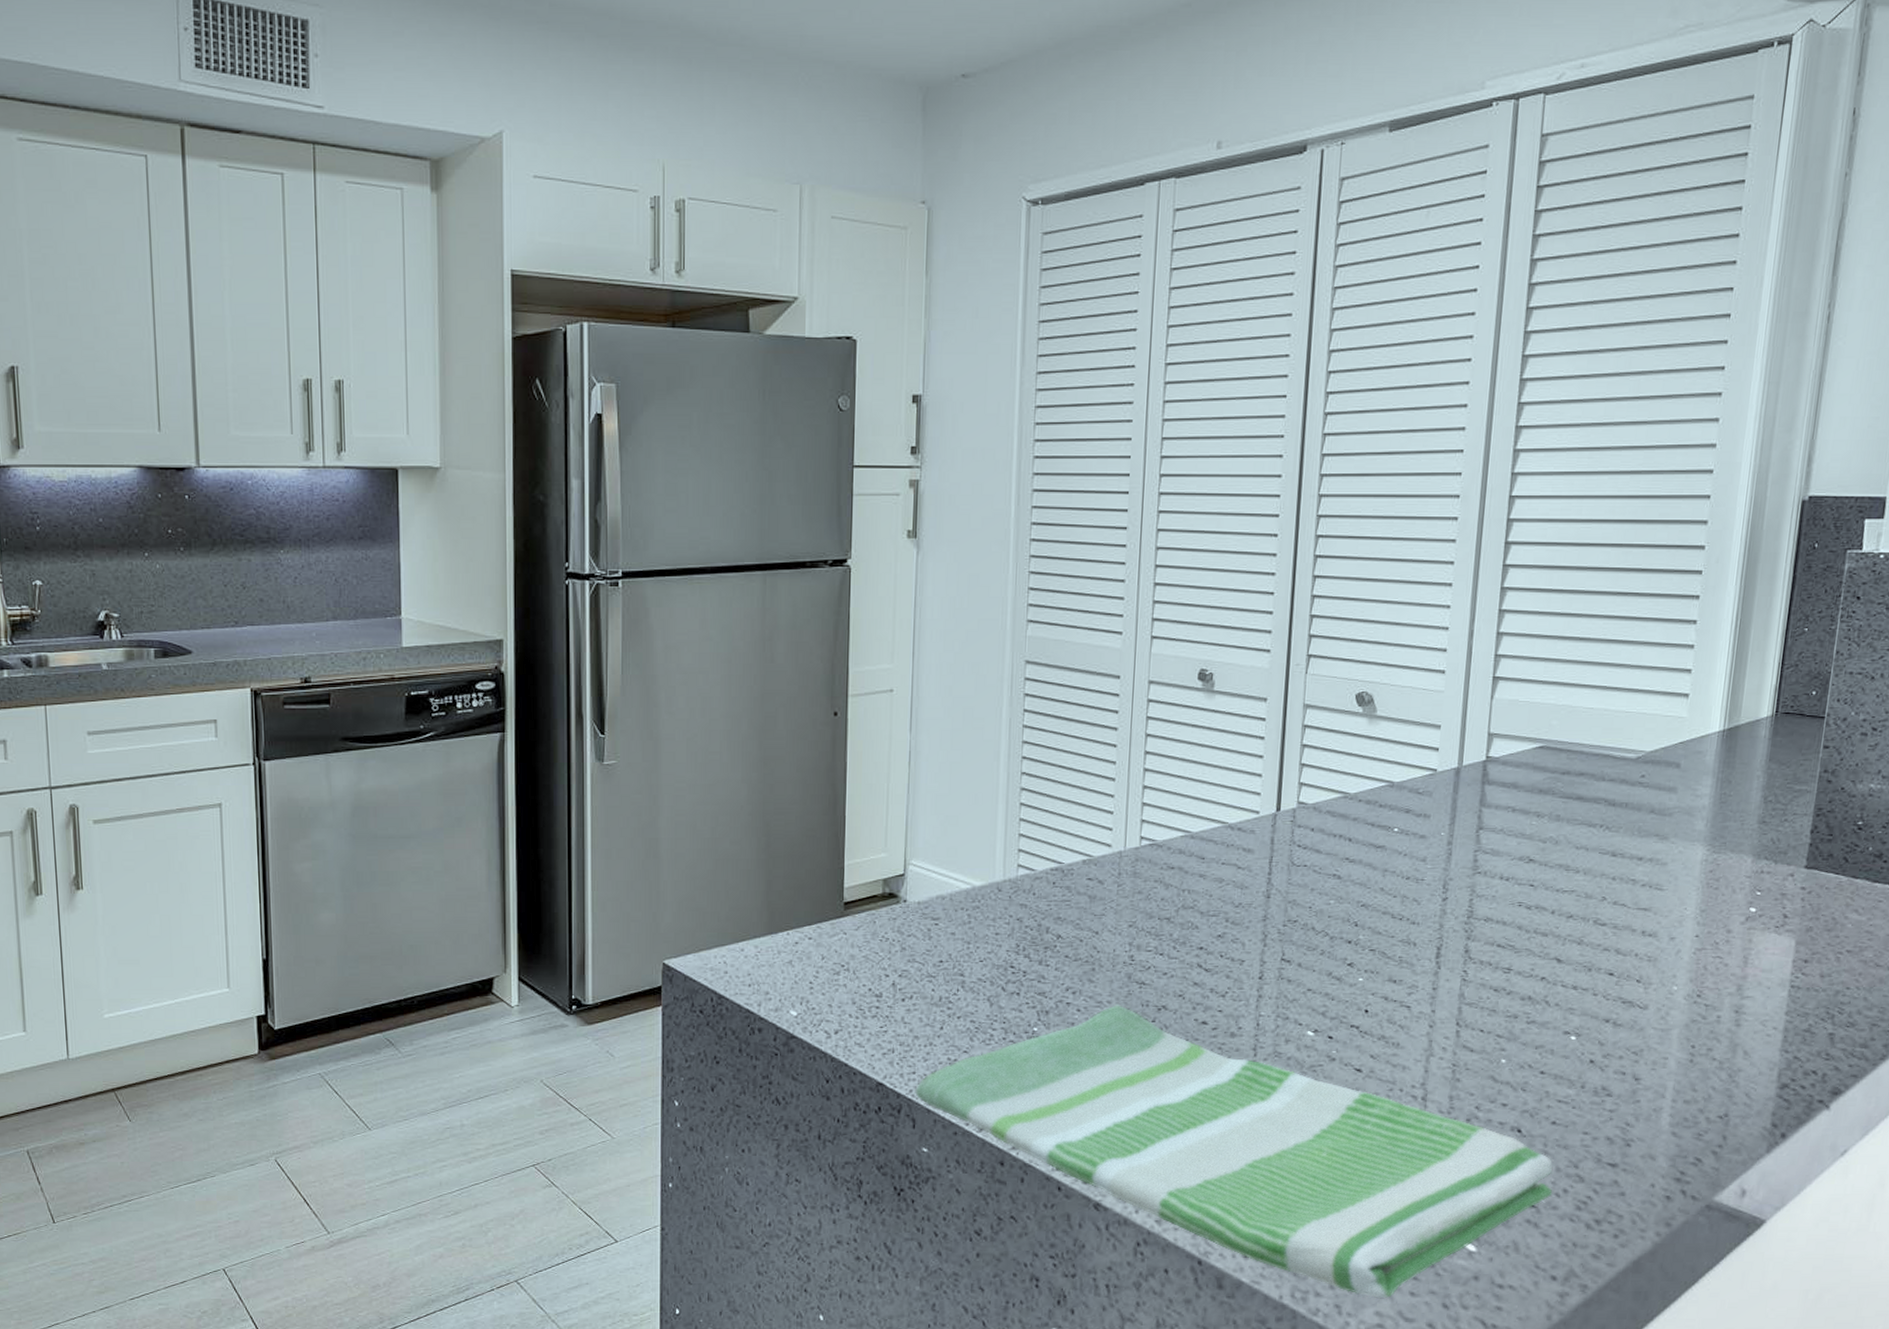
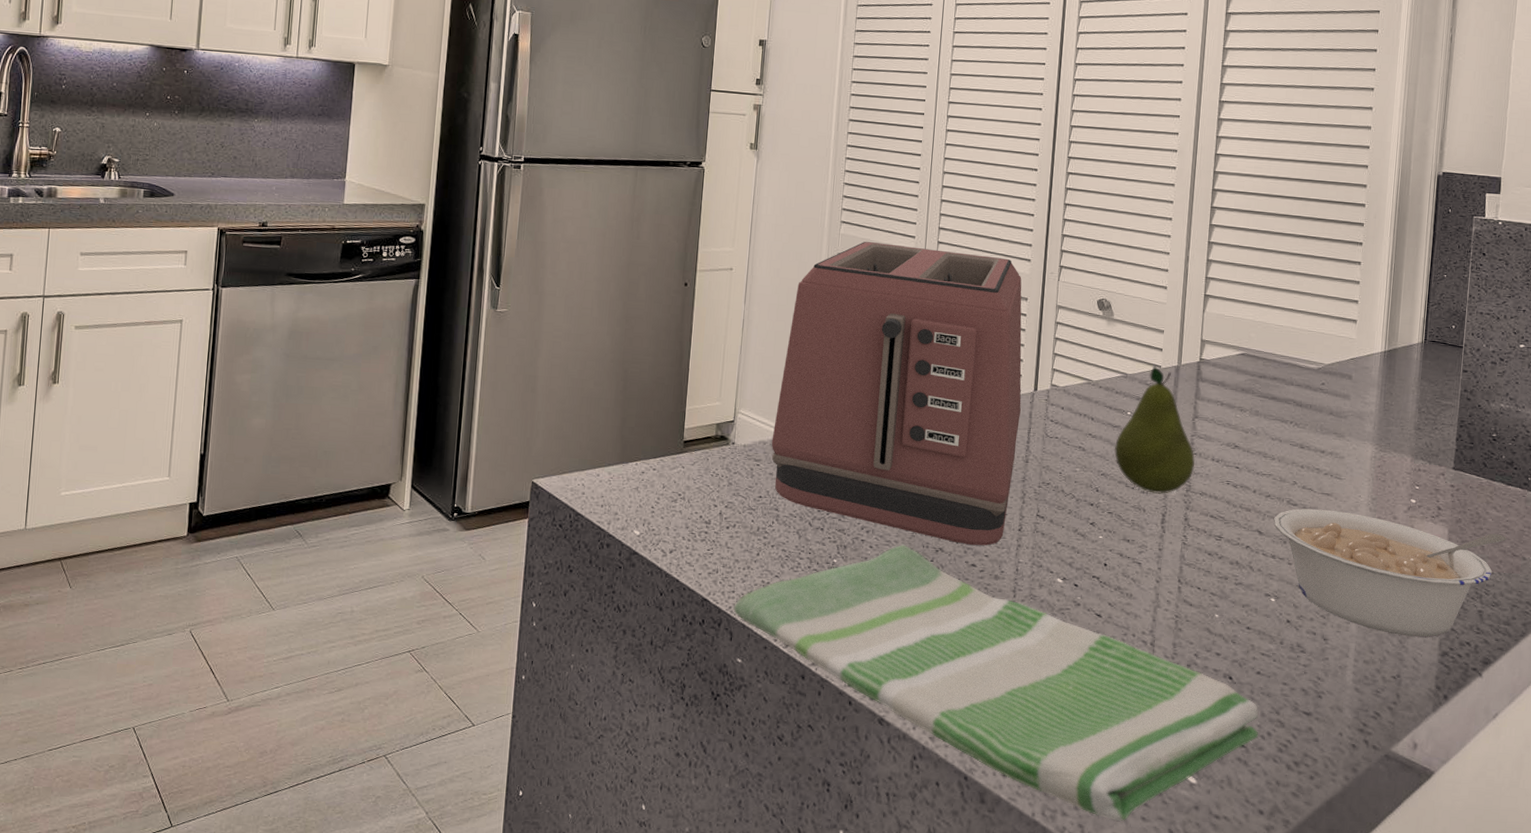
toaster: none [951,642,1261,1000] -> present [771,241,1022,546]
fruit: none [1377,770,1479,923] -> present [1114,366,1195,494]
legume: none [1576,927,1869,1069] -> present [1274,508,1507,638]

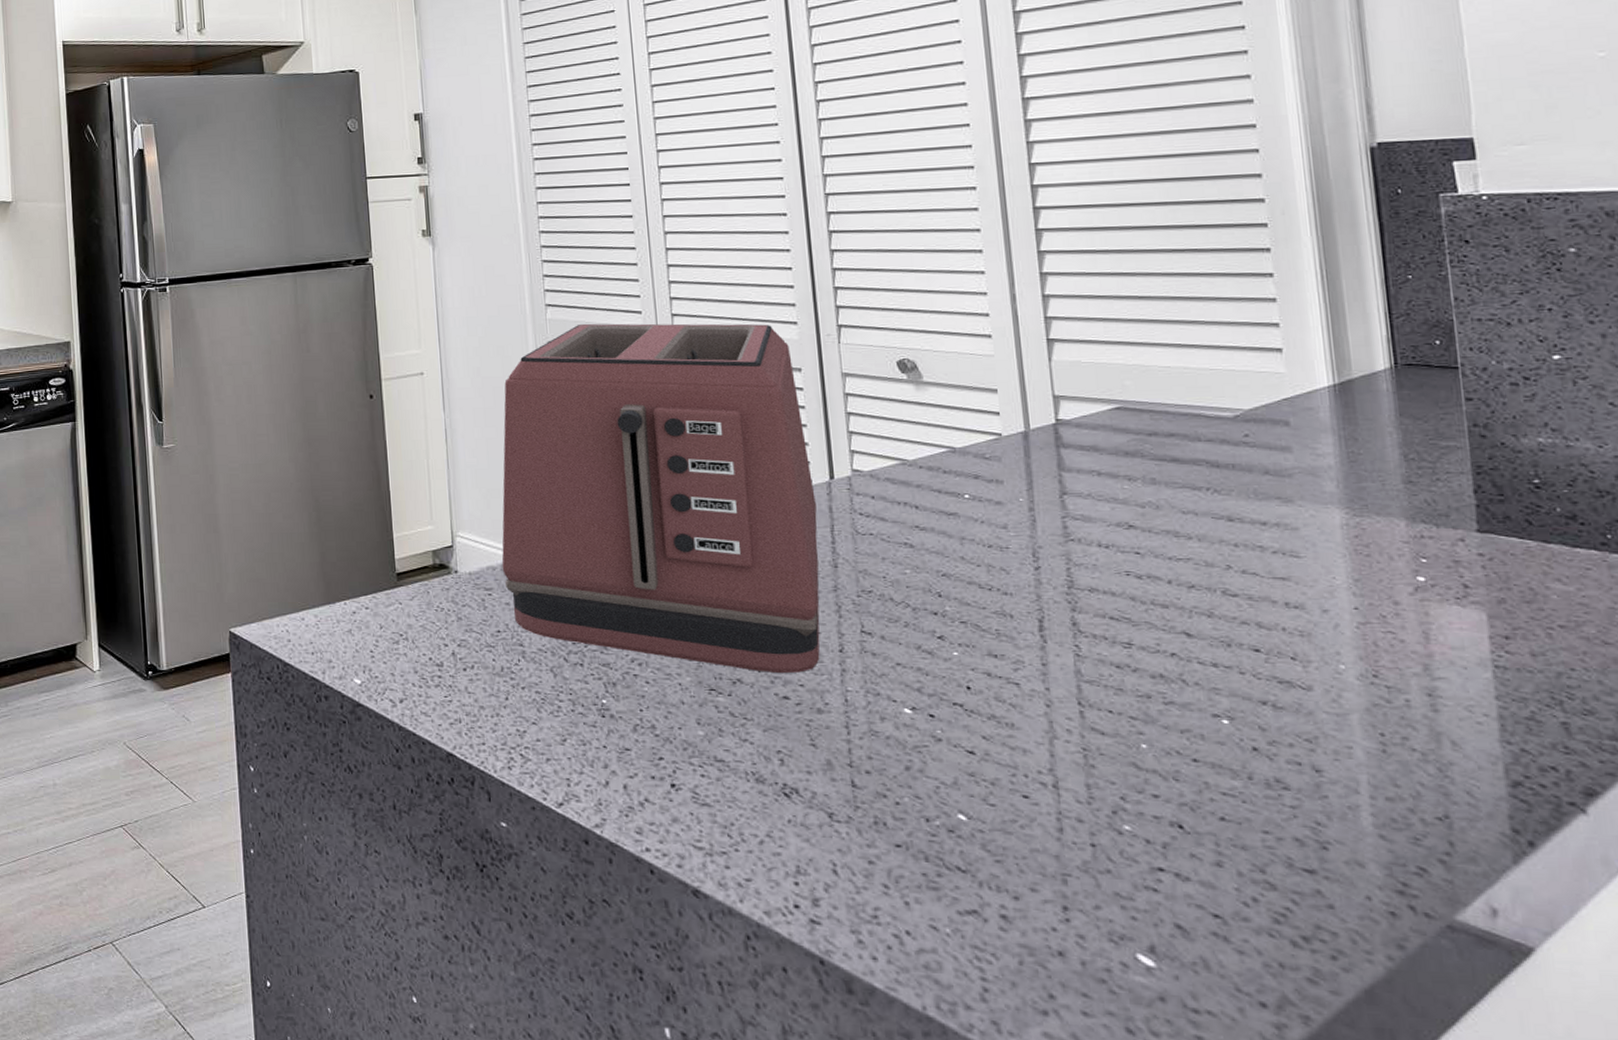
dish towel: present [733,544,1259,822] -> none [487,677,1240,1018]
fruit: present [1114,366,1195,494] -> none [953,434,1075,594]
legume: present [1274,508,1507,638] -> none [1206,598,1588,763]

